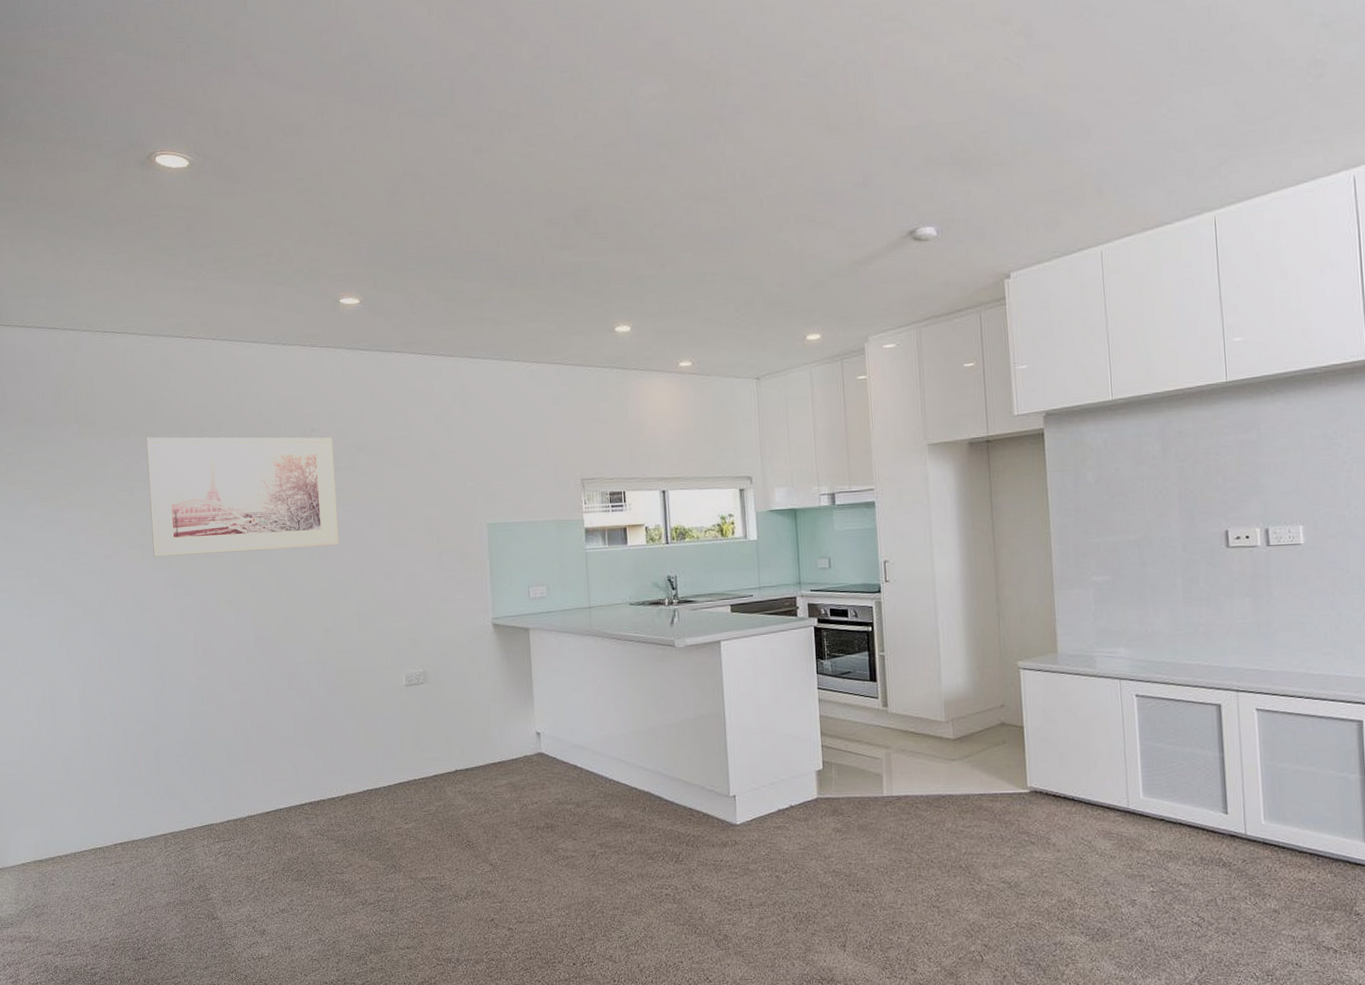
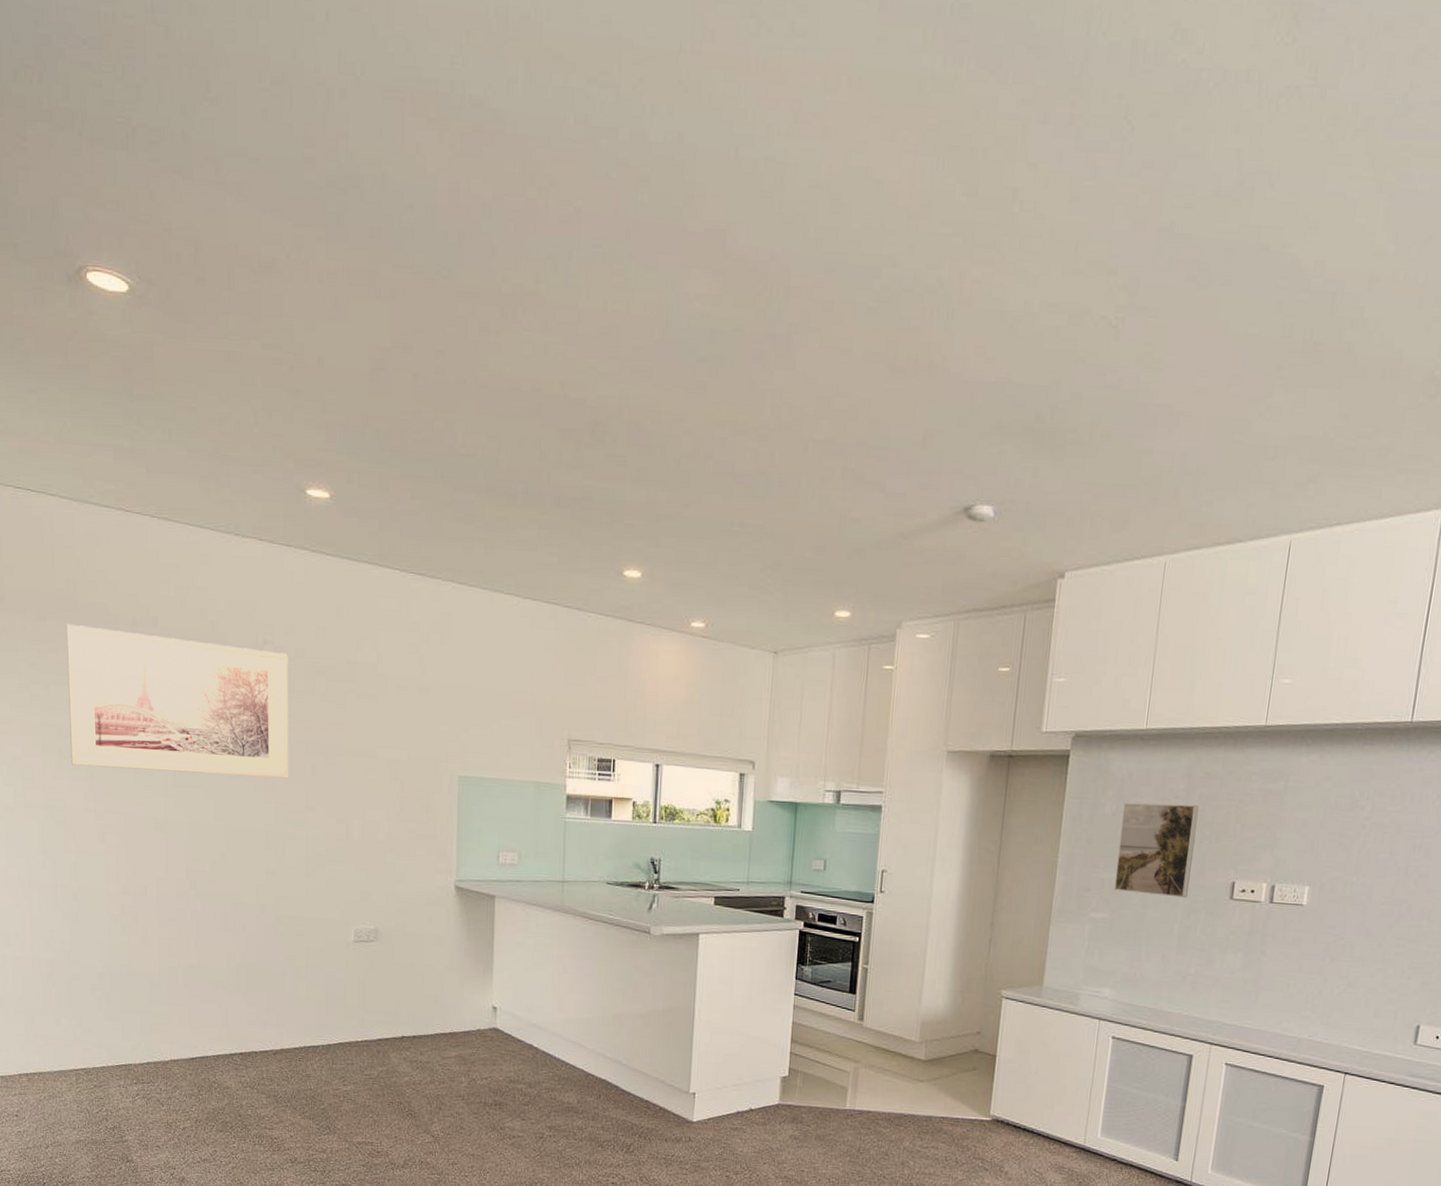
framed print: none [1105,463,1183,553] -> present [1113,802,1199,898]

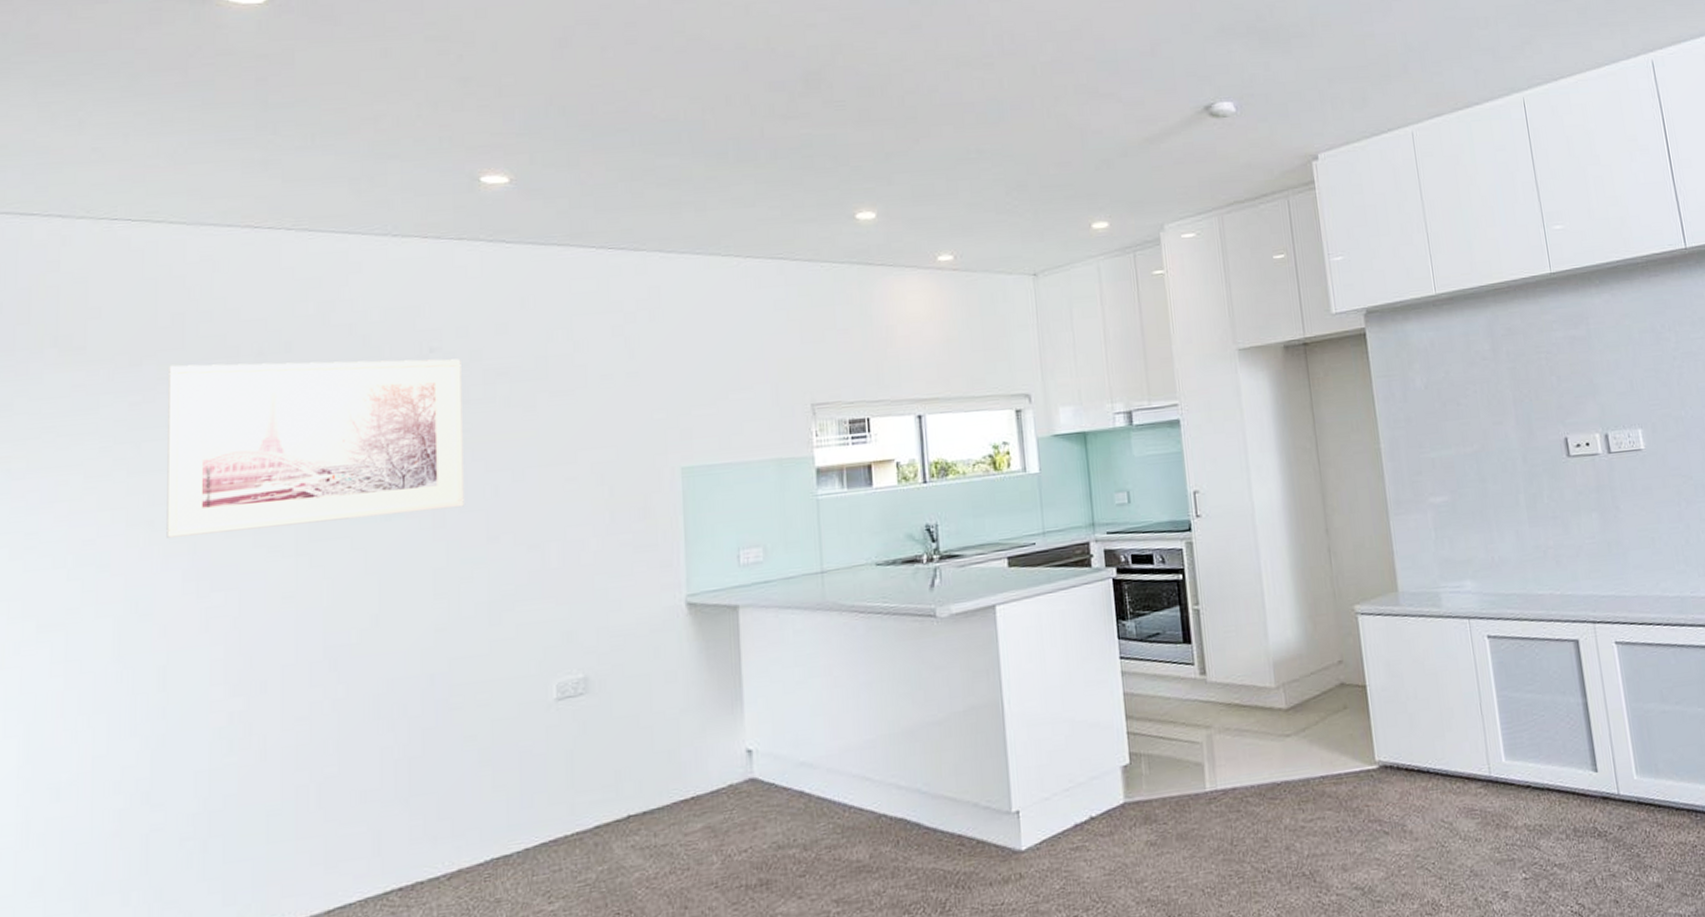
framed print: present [1113,802,1199,898] -> none [1434,364,1524,469]

